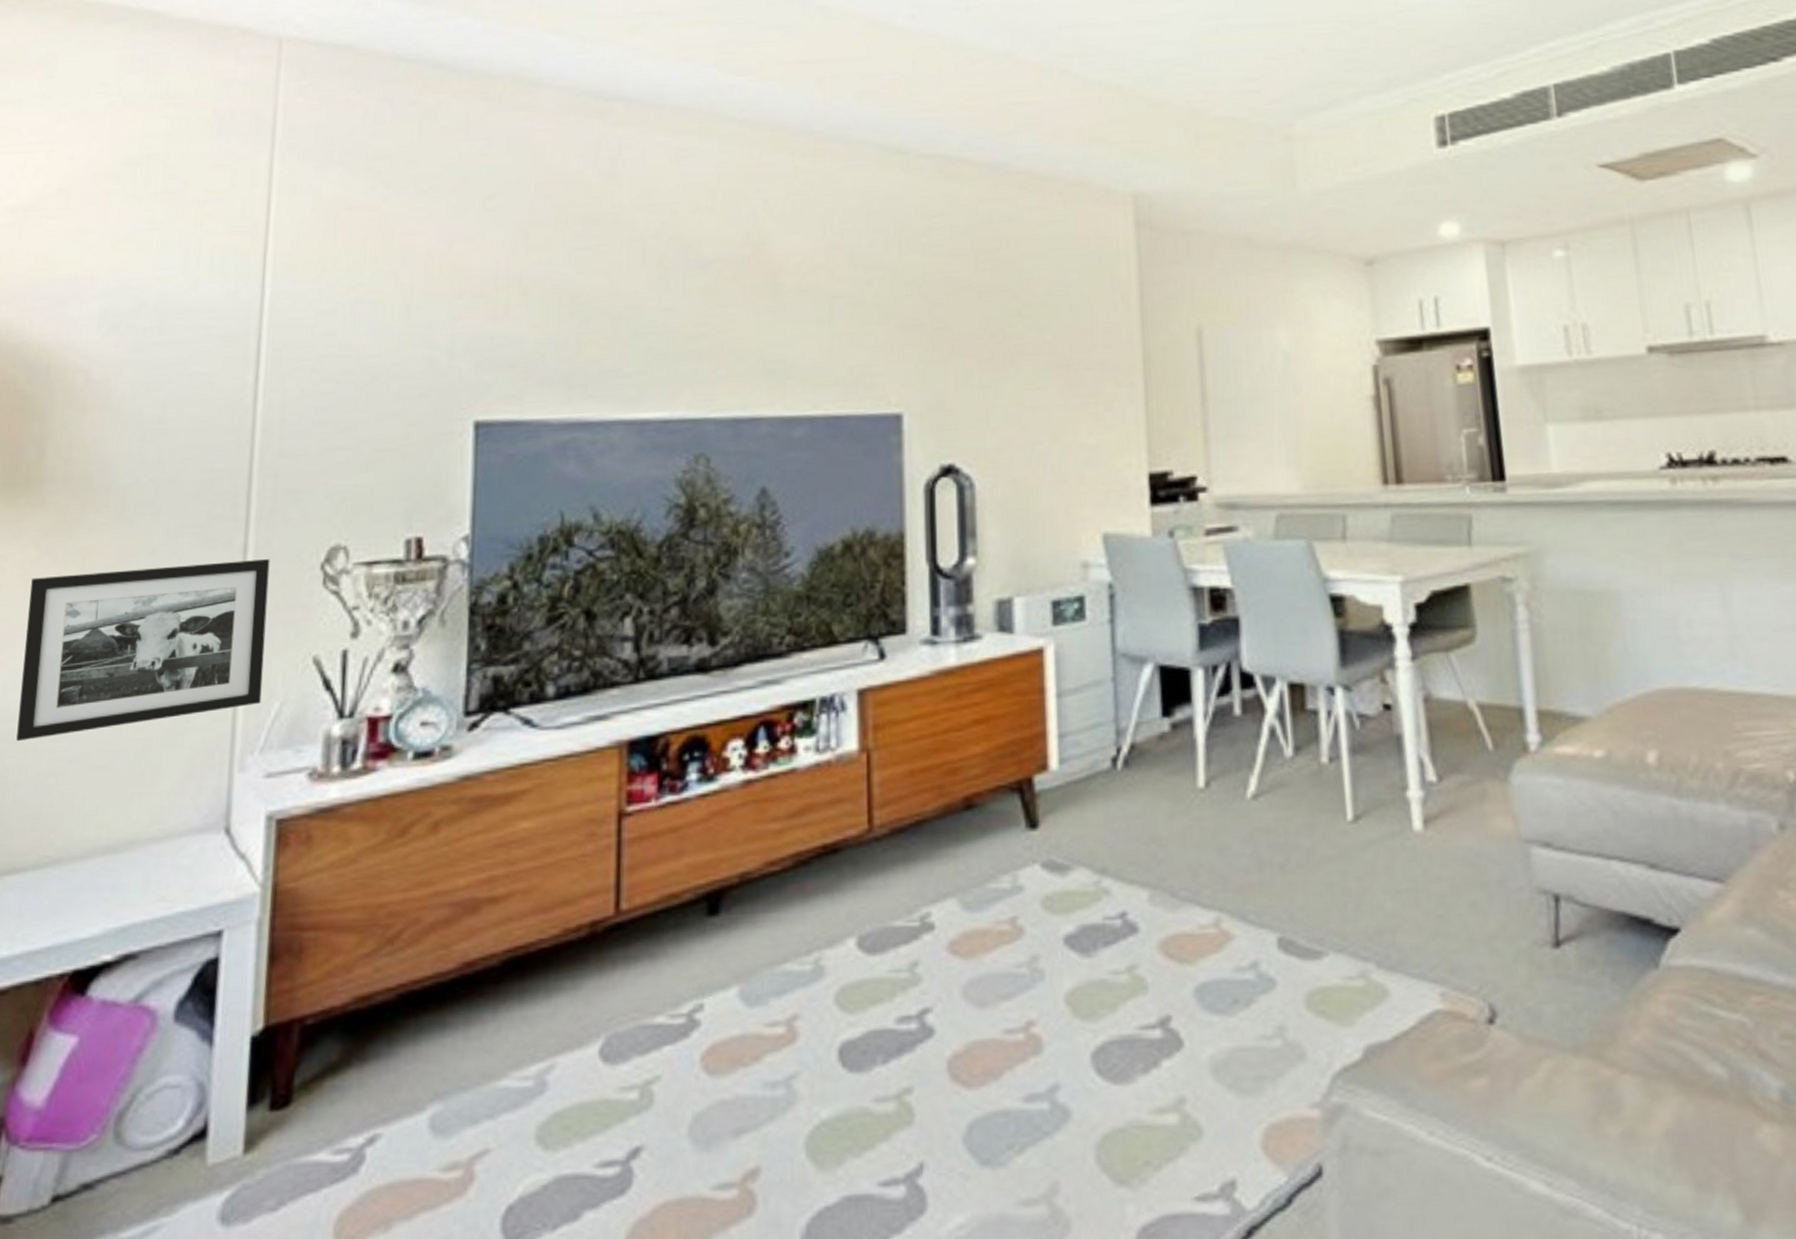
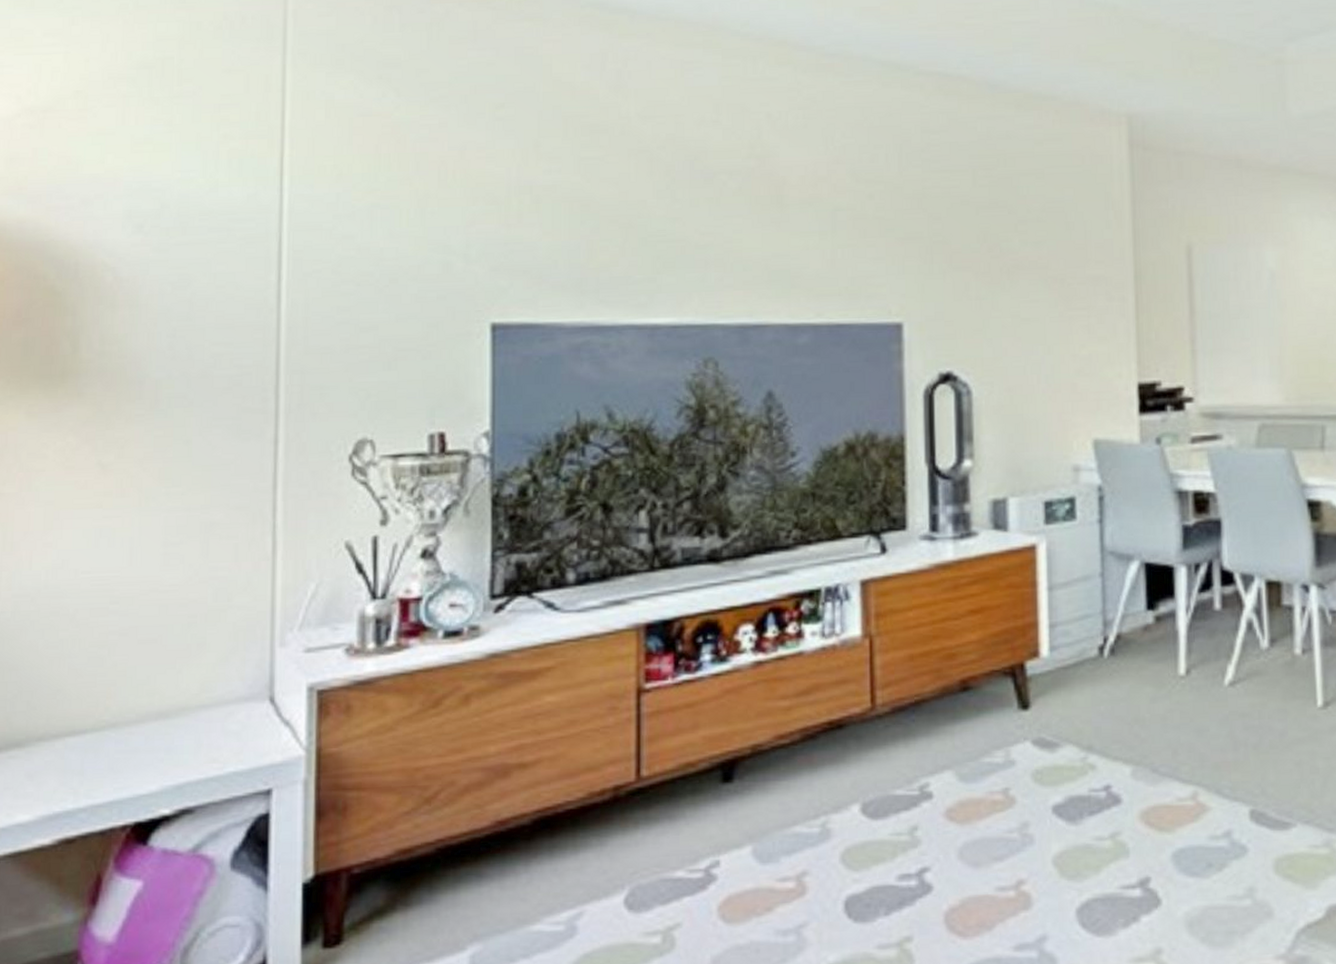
picture frame: present [16,559,270,742] -> none [68,451,300,616]

